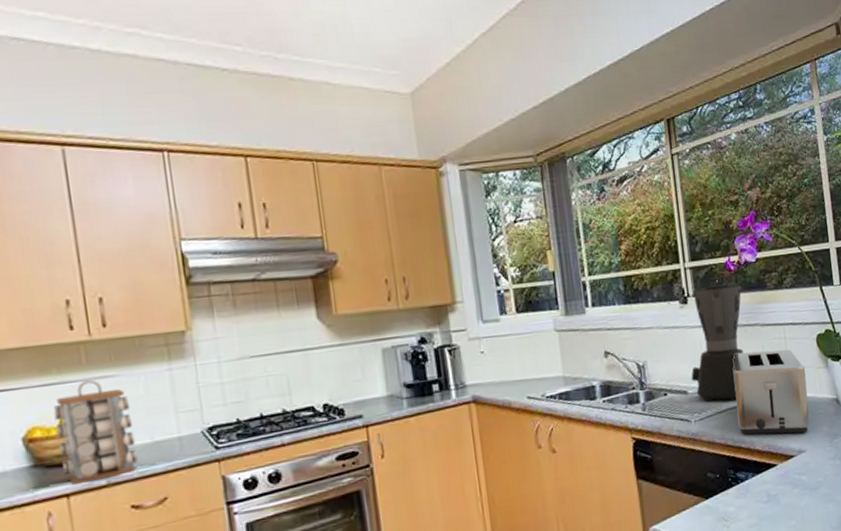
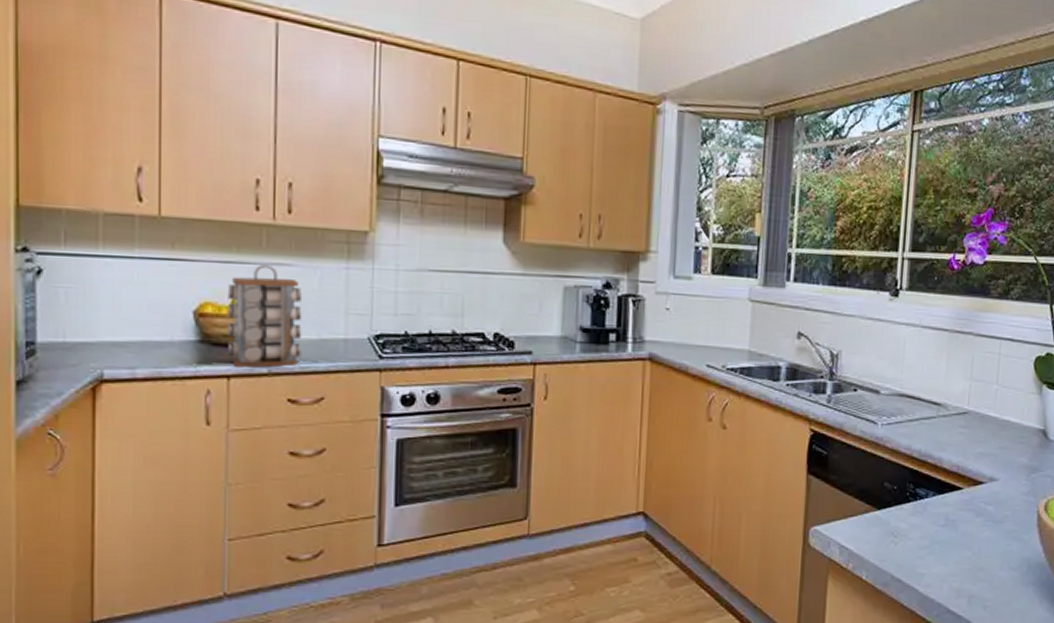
blender: present [691,284,744,402] -> none [886,282,961,410]
toaster: present [733,349,810,434] -> none [928,360,1015,460]

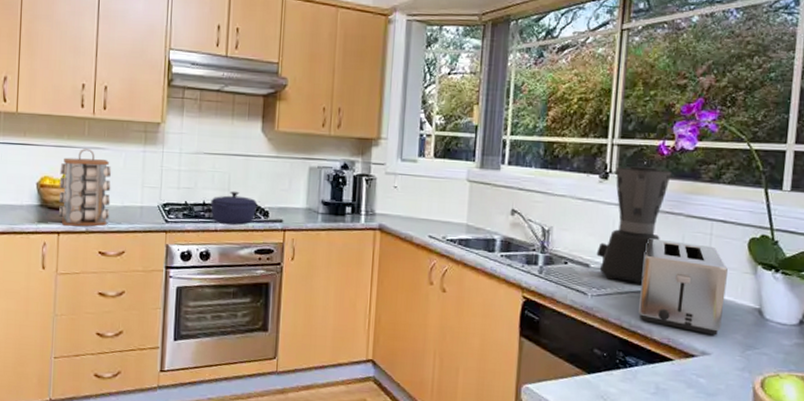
cooking pot: none [439,317,500,360] -> present [211,190,258,226]
blender: none [886,282,961,410] -> present [596,166,671,284]
toaster: none [928,360,1015,460] -> present [638,238,728,336]

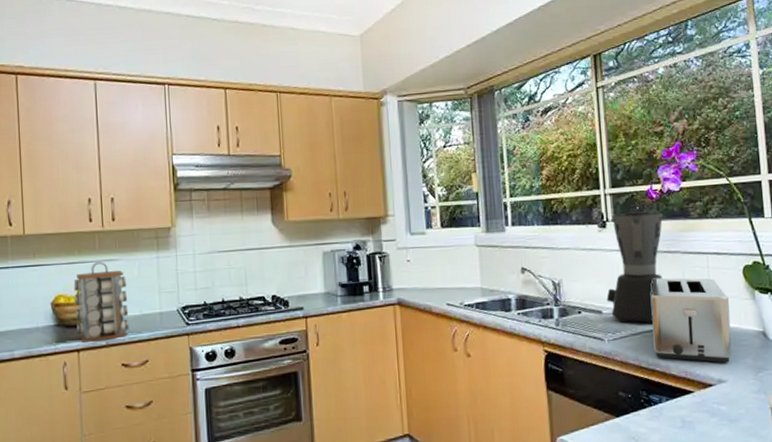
cooking pot: present [211,190,258,226] -> none [230,284,277,320]

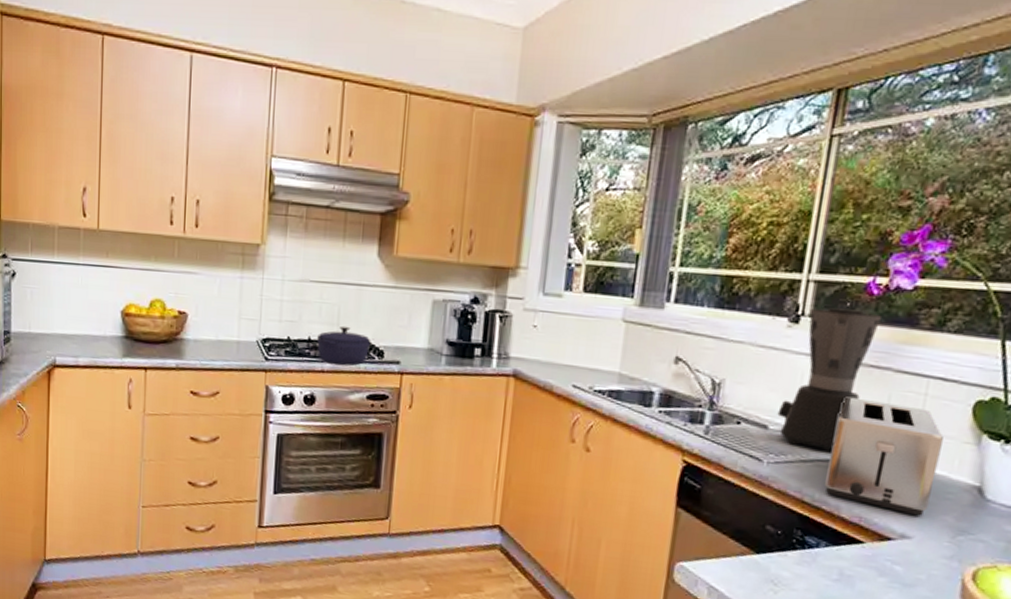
spice rack: present [73,261,130,344] -> none [145,272,205,364]
cooking pot: none [230,284,277,320] -> present [317,325,371,367]

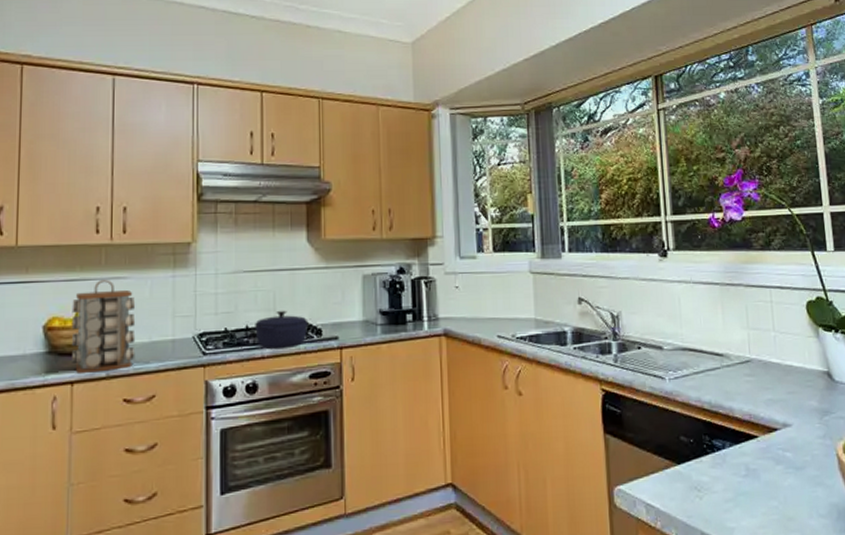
spice rack: none [145,272,205,364] -> present [71,279,136,375]
blender: present [777,308,881,452] -> none [667,241,725,361]
toaster: present [824,397,944,516] -> none [713,312,797,405]

